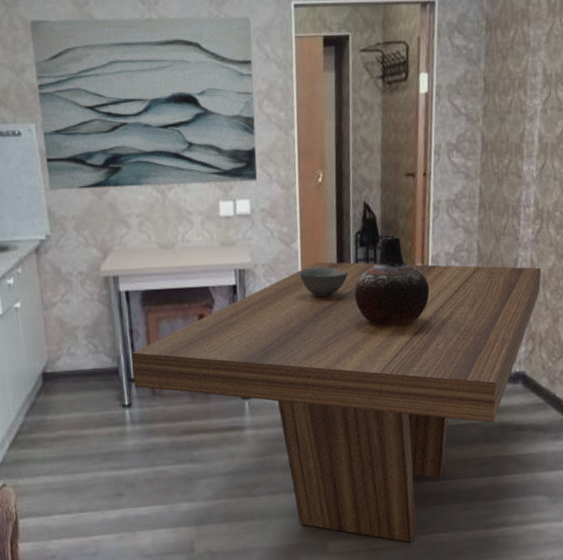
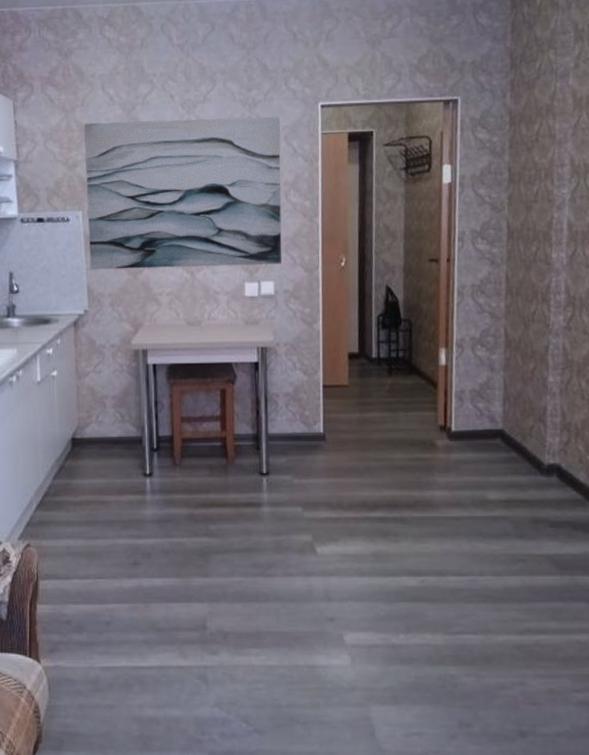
dining table: present [131,261,542,543] -> none [155,342,576,642]
bowl: present [299,267,348,297] -> none [320,348,370,377]
vase: present [354,236,430,326] -> none [375,319,454,409]

